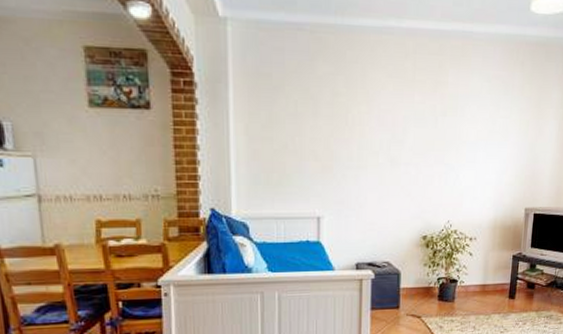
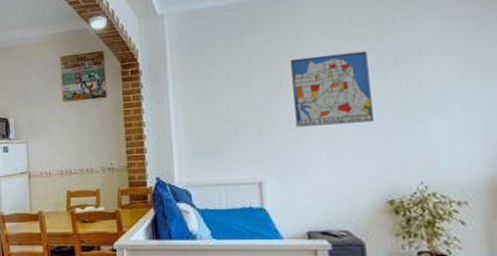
wall art: none [356,95,423,166] -> present [291,50,373,127]

